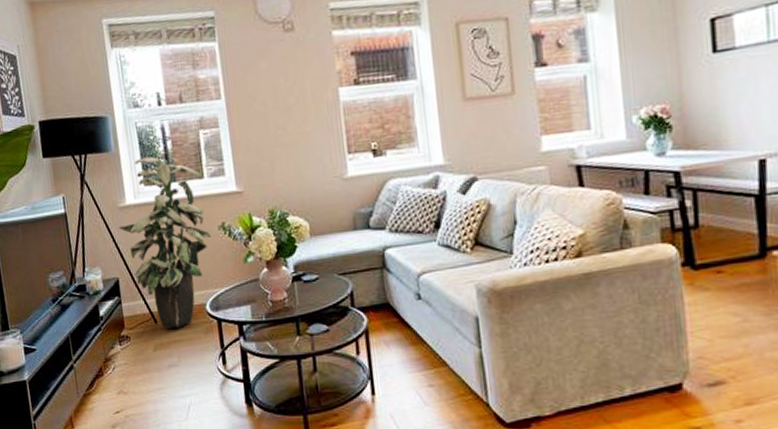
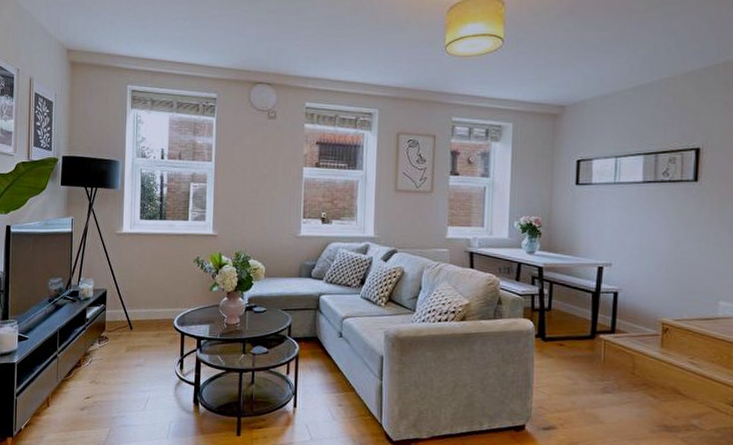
indoor plant: present [118,156,212,328] -> none [113,197,187,336]

